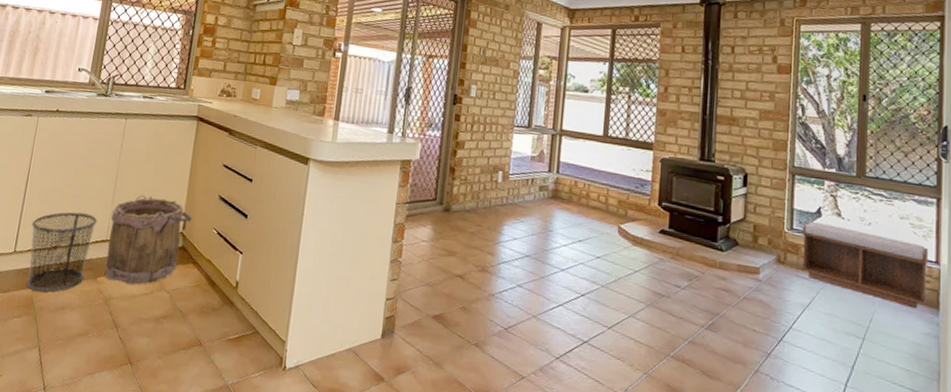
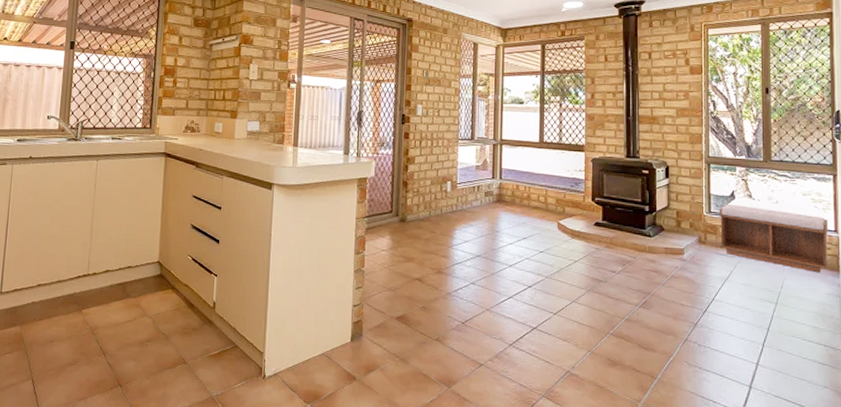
waste bin: present [27,211,98,293] -> none [15,251,78,328]
bucket: present [104,194,192,285] -> none [88,229,167,313]

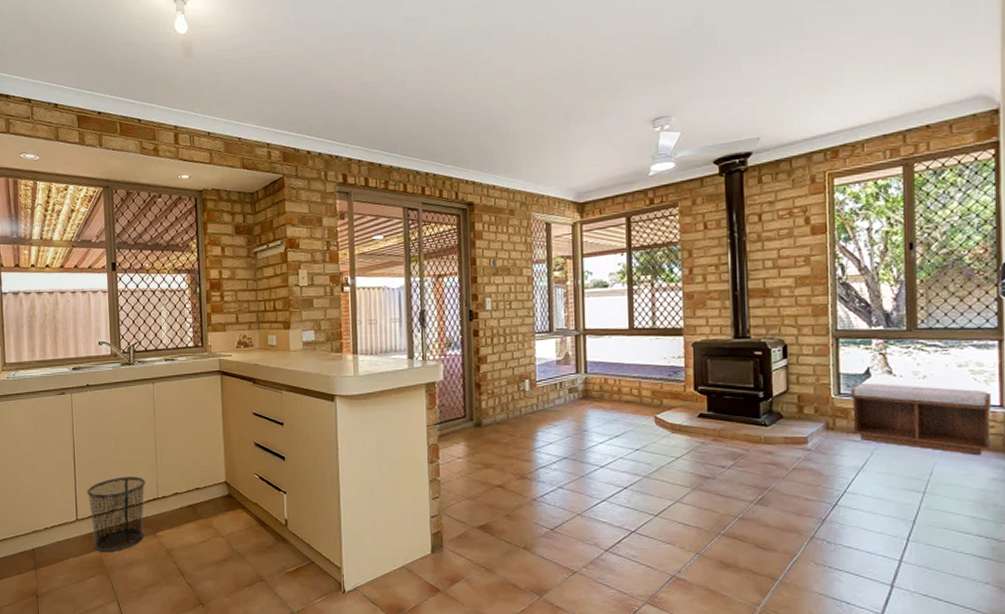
waste bin: none [15,251,78,328] -> present [87,477,146,552]

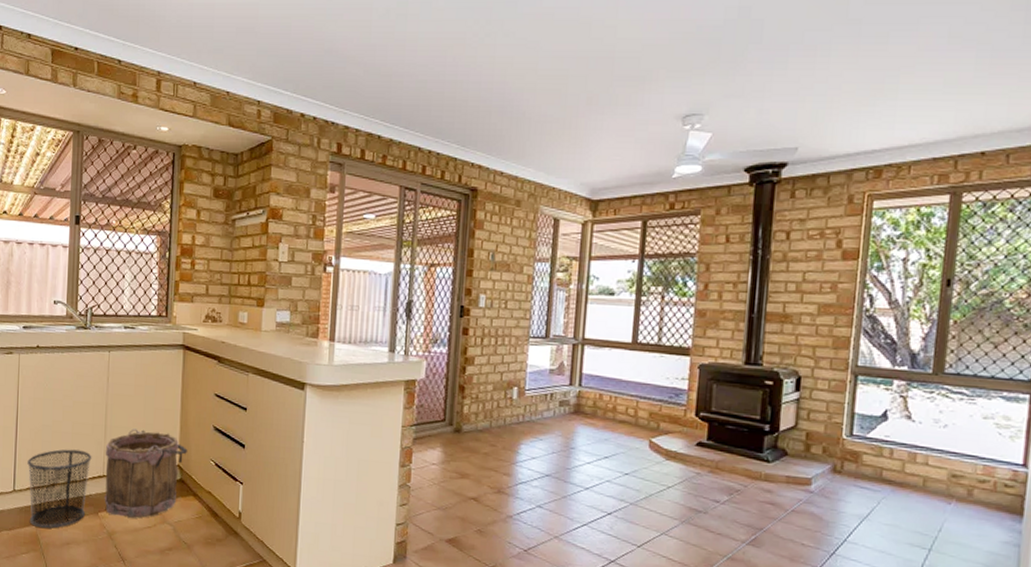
bucket: none [157,452,233,534] -> present [104,428,187,519]
bench: present [850,382,993,456] -> none [859,425,1016,517]

